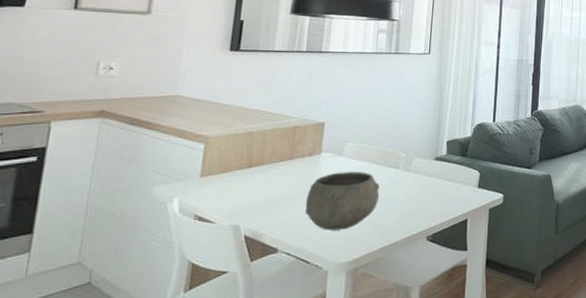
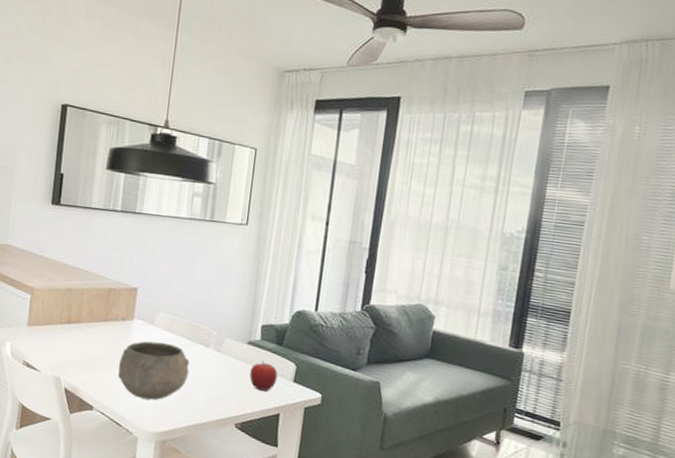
fruit: none [438,173,464,201] -> present [249,360,278,392]

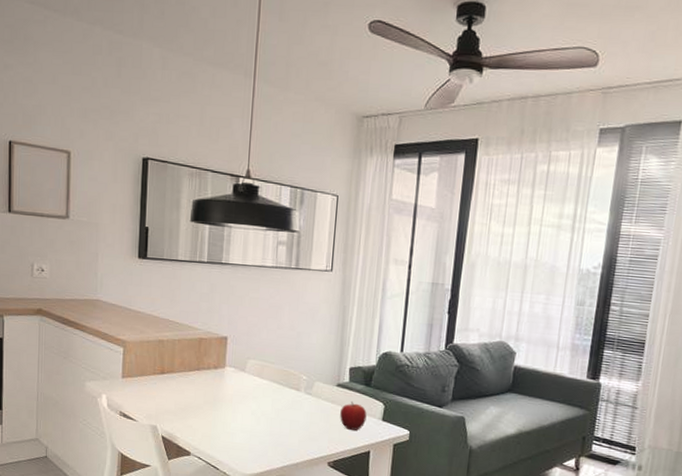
bowl: present [118,341,190,400] -> none [212,387,282,444]

